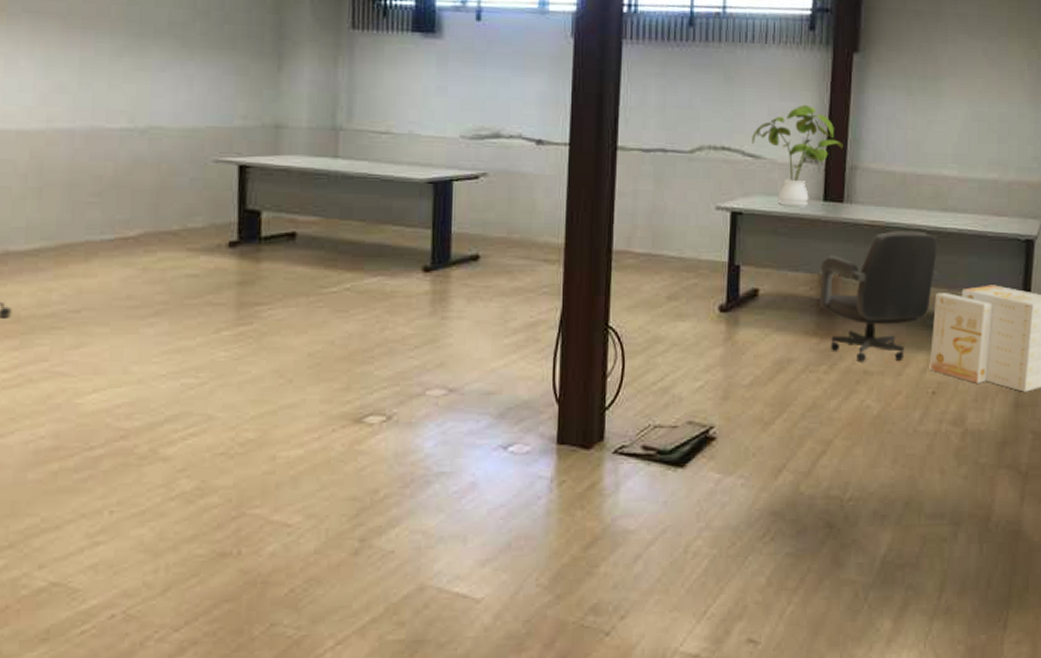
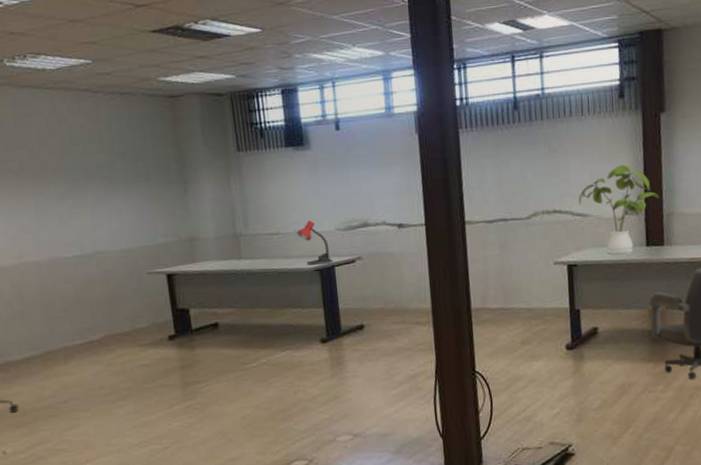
desk lamp: none [411,122,452,176] -> present [296,220,333,265]

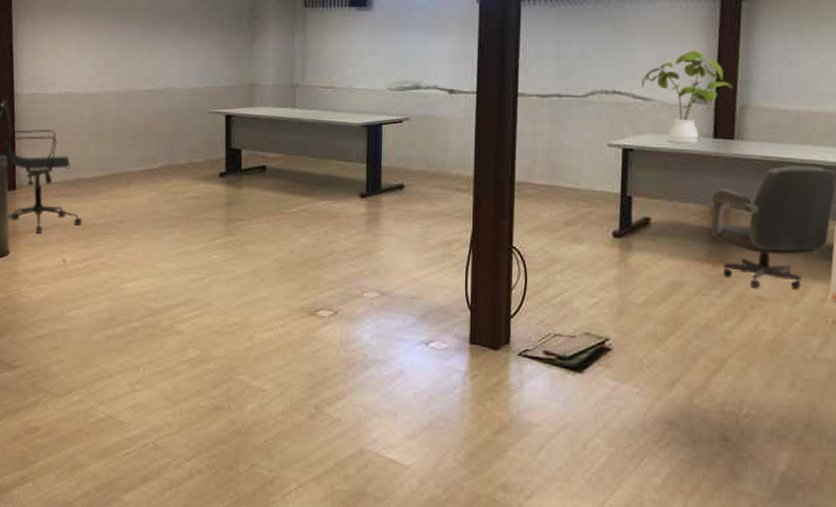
desk lamp: present [296,220,333,265] -> none [350,78,381,121]

